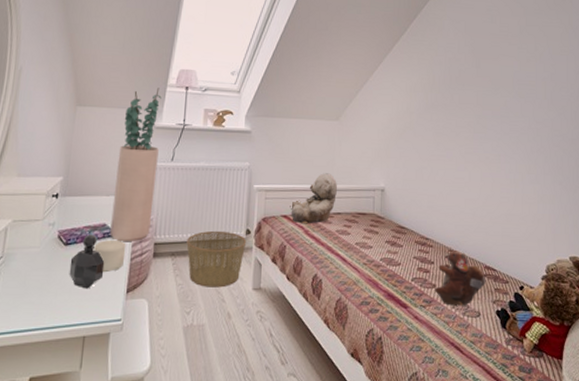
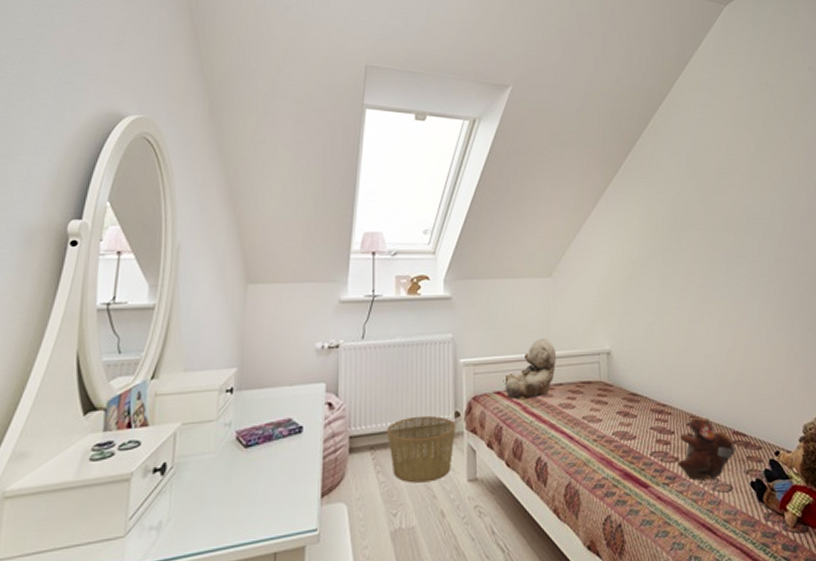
perfume bottle: present [69,234,105,289] -> none [252,432,293,497]
candle: present [94,239,126,272] -> none [279,436,317,475]
vase: present [110,88,162,242] -> none [297,255,346,439]

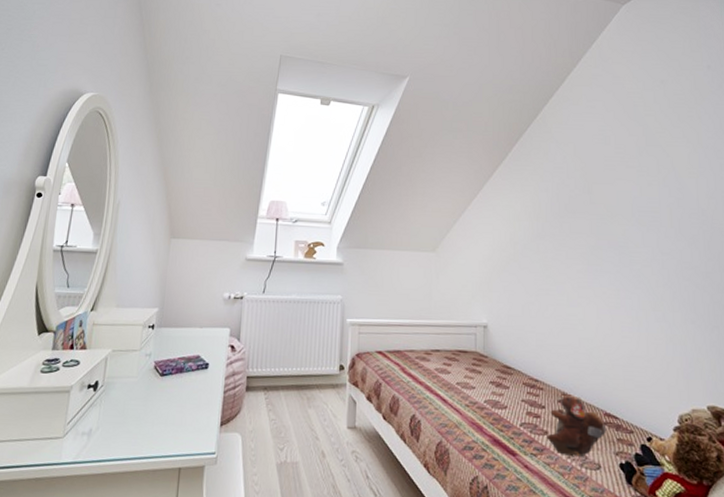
basket: present [387,415,456,483] -> none [279,365,340,425]
teddy bear: present [503,338,556,399] -> none [385,307,435,360]

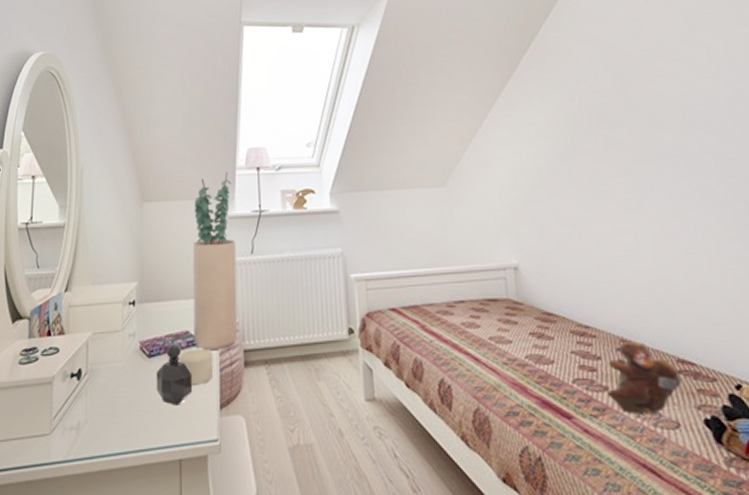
perfume bottle: none [165,366,199,420] -> present [156,344,193,406]
candle: none [188,371,220,404] -> present [179,348,214,385]
vase: none [204,219,252,375] -> present [192,172,238,351]

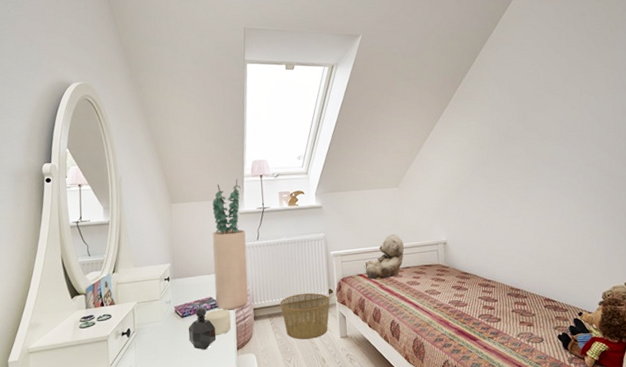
basket: none [280,331,351,400] -> present [280,292,330,340]
teddy bear: none [398,252,456,316] -> present [364,234,404,279]
plush toy: present [607,340,683,414] -> none [500,288,547,335]

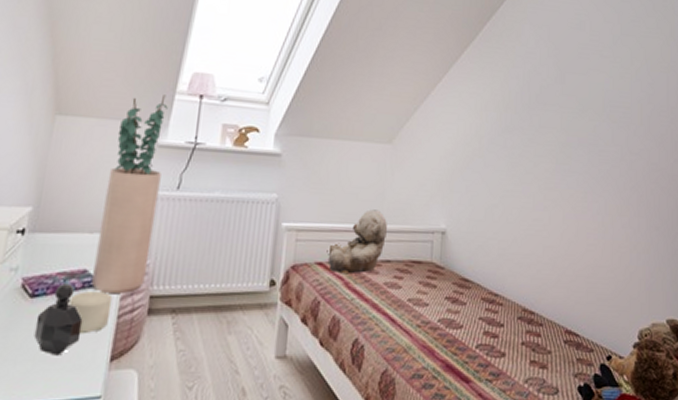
basket: present [280,292,330,340] -> none [192,280,270,355]

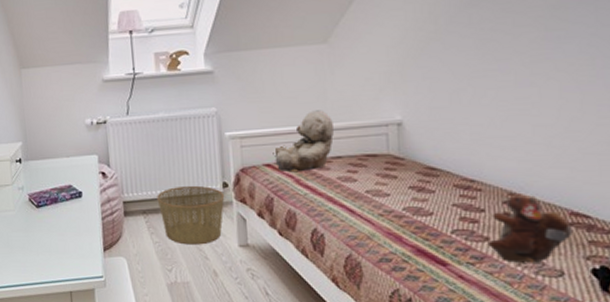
perfume bottle: present [33,283,83,356] -> none [44,196,79,248]
candle: present [69,290,113,333] -> none [64,200,96,231]
vase: present [92,94,168,295] -> none [69,36,117,202]
basket: none [192,280,270,355] -> present [157,185,225,245]
plush toy: none [503,310,567,380] -> present [487,194,574,263]

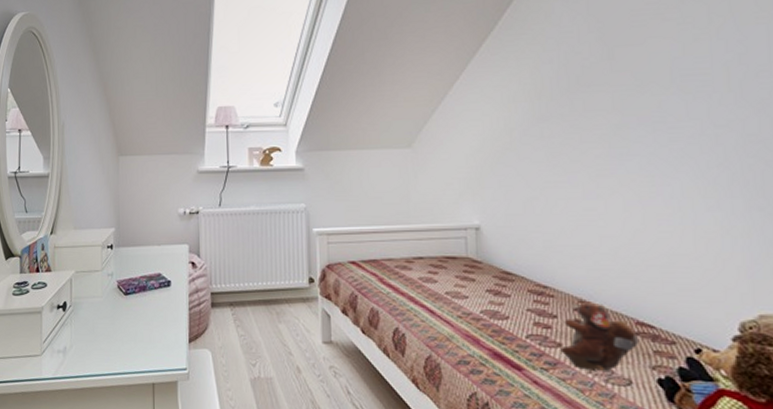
basket: present [157,185,225,245] -> none [244,279,311,340]
teddy bear: present [273,110,334,171] -> none [358,211,416,270]

